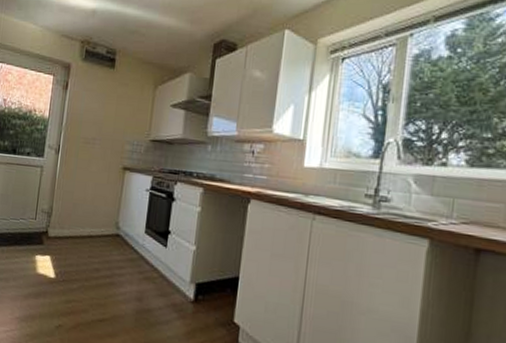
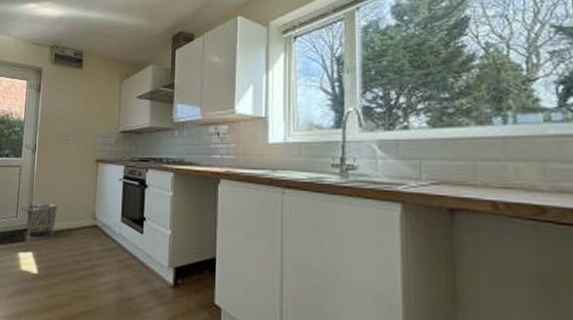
trash can: none [45,208,80,244] -> present [26,203,58,240]

